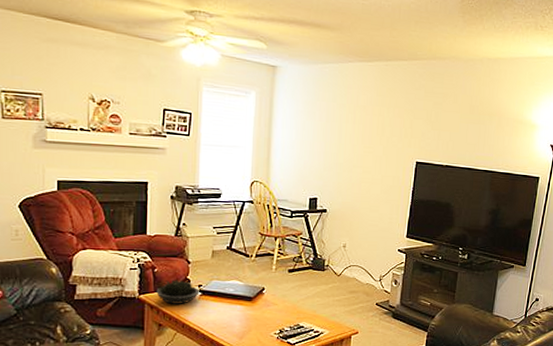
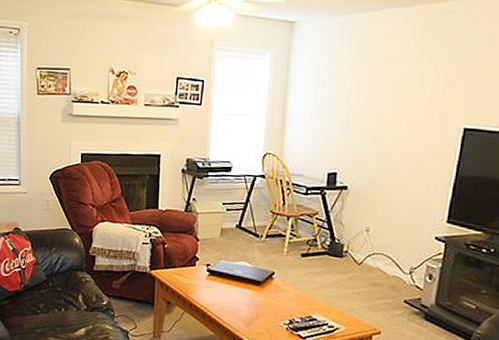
succulent plant: present [156,278,200,304] -> none [166,256,207,283]

